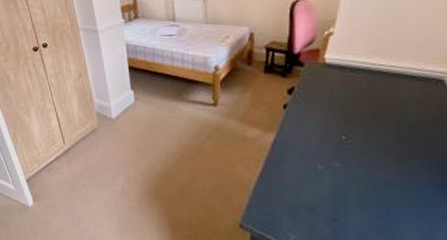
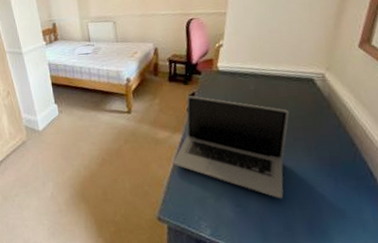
laptop: none [262,91,409,217] -> present [173,96,290,199]

